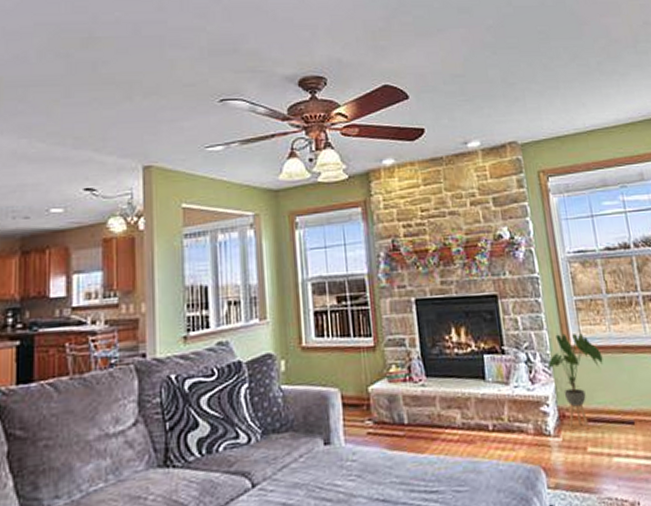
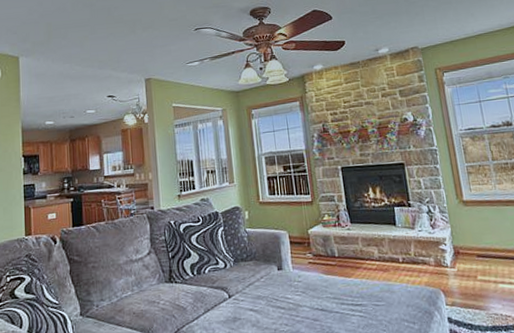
house plant: present [547,333,604,430] -> none [444,191,490,263]

